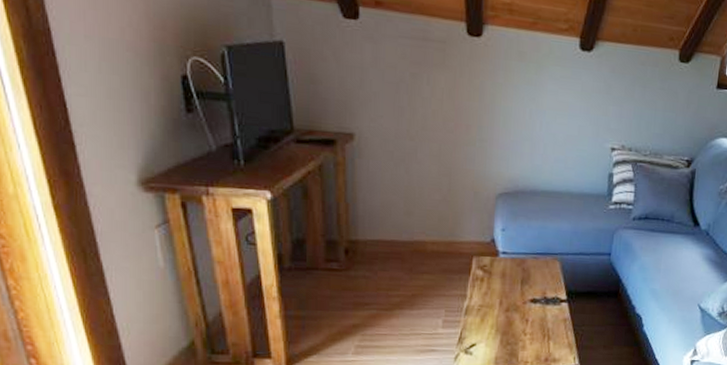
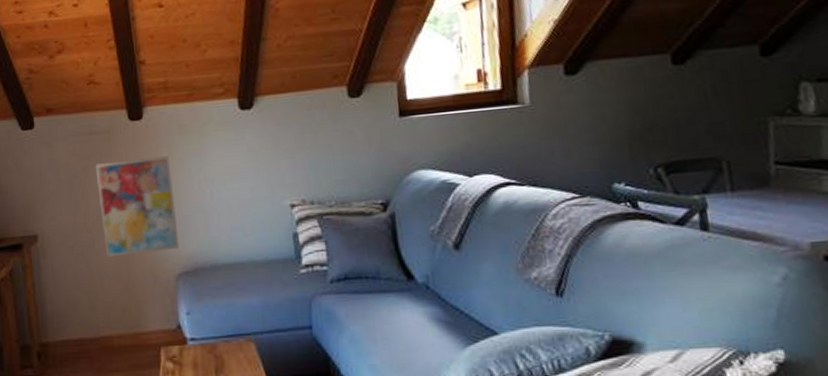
wall art: none [425,73,505,171] -> present [95,156,179,258]

